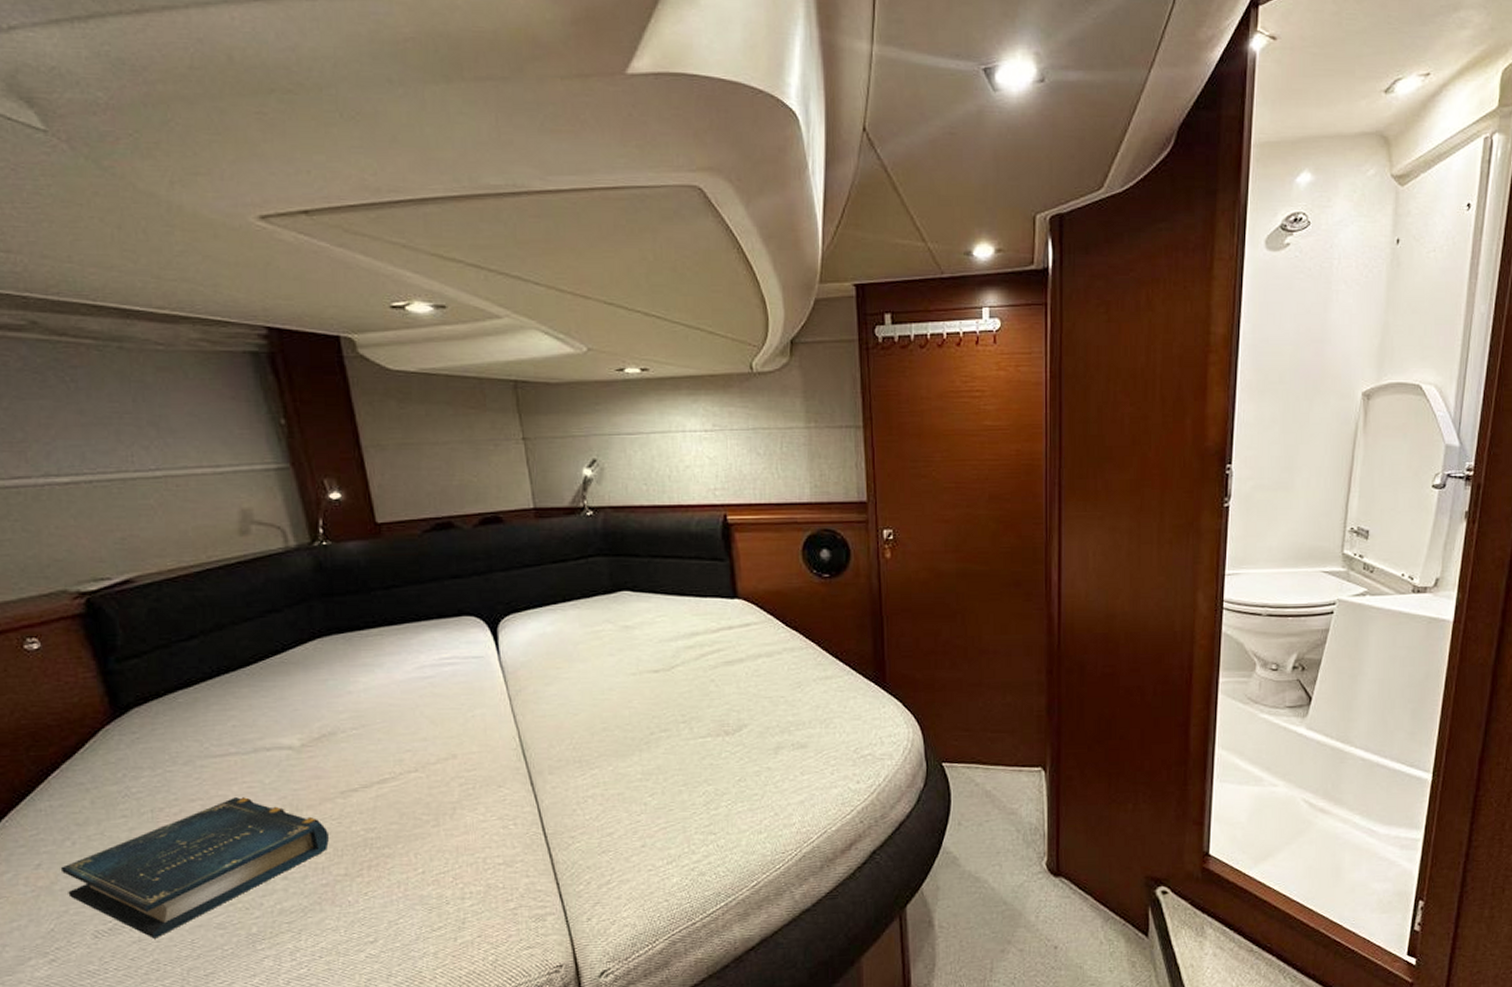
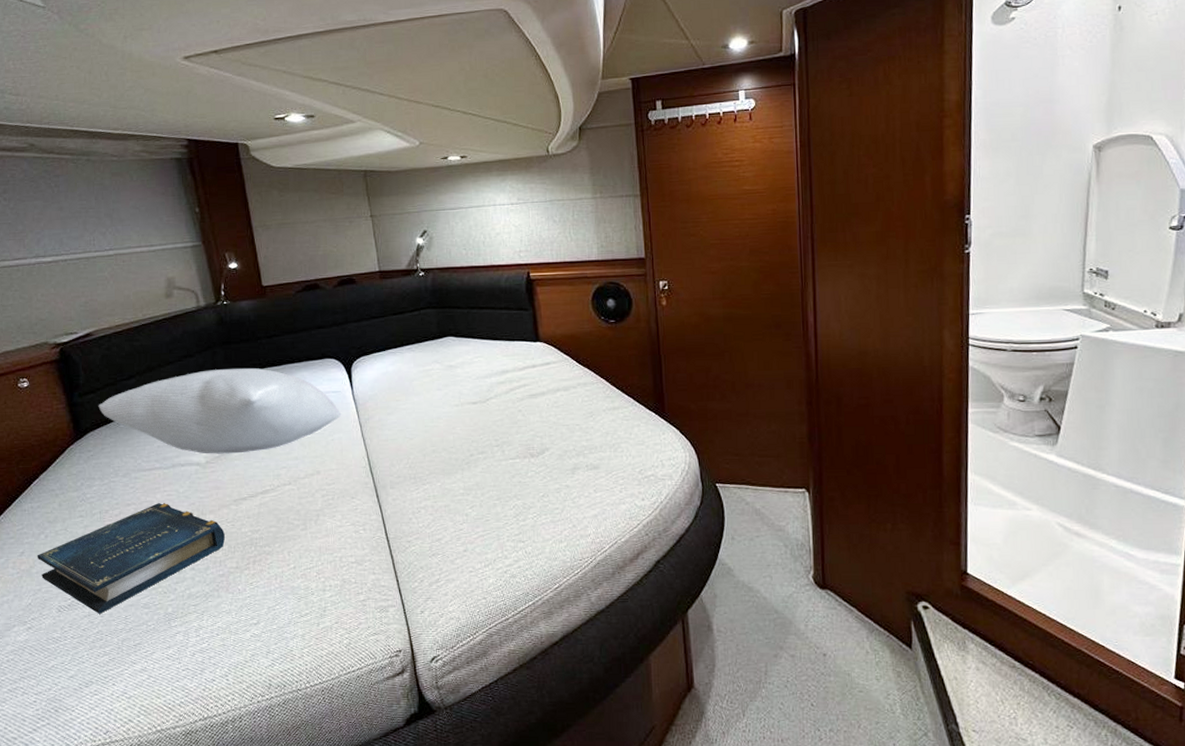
pillow: none [145,627,485,735] -> present [98,368,342,454]

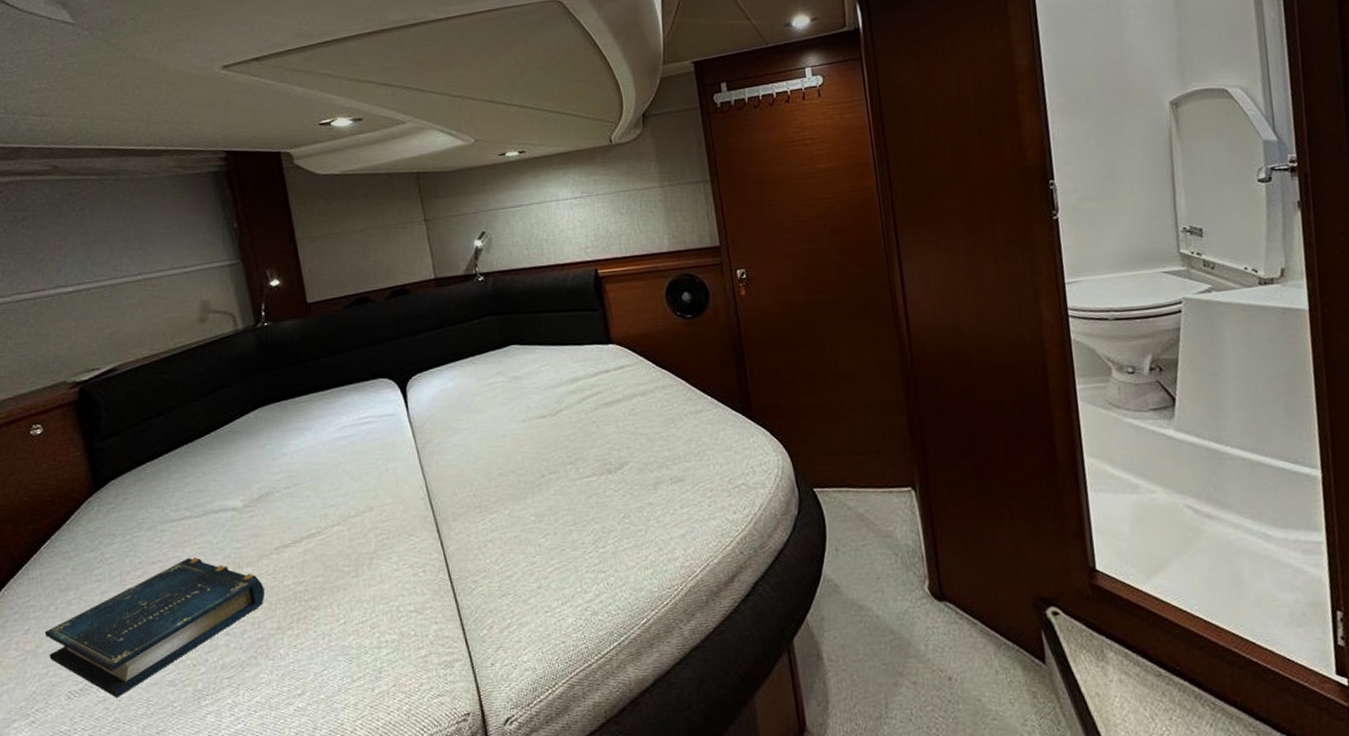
pillow: present [98,368,342,454] -> none [121,394,396,497]

